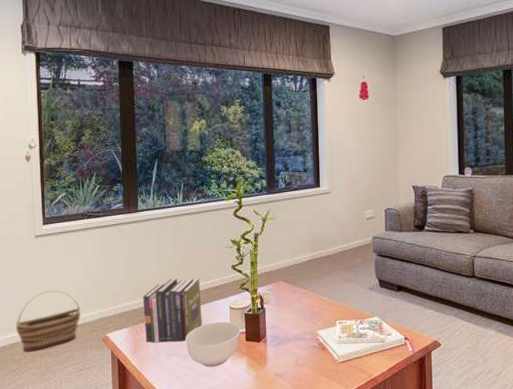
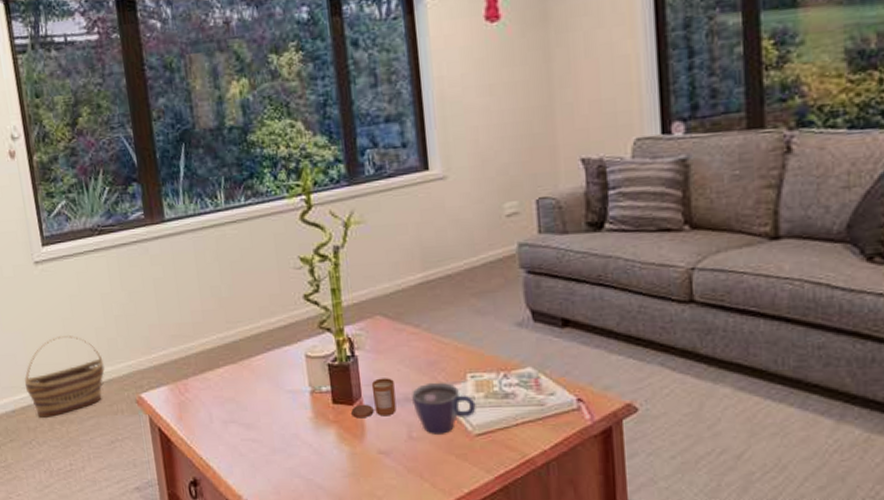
books: present [143,278,202,343] -> none [183,314,269,406]
bowl: present [185,322,241,367] -> none [246,376,325,439]
candle: none [258,323,289,351] -> present [351,378,397,419]
cup: none [299,326,341,362] -> present [411,382,476,434]

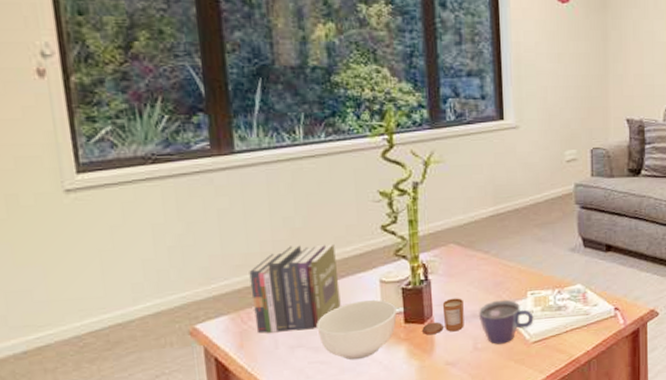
basket: present [25,336,105,419] -> none [43,268,152,358]
books: none [183,314,269,406] -> present [249,243,341,334]
bowl: none [246,376,325,439] -> present [316,300,398,360]

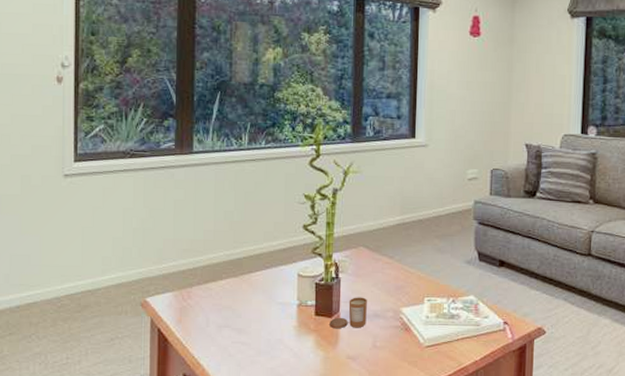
books: present [249,243,341,334] -> none [193,236,264,312]
bowl: present [316,300,398,360] -> none [242,291,310,343]
cup: present [478,299,534,345] -> none [379,303,429,345]

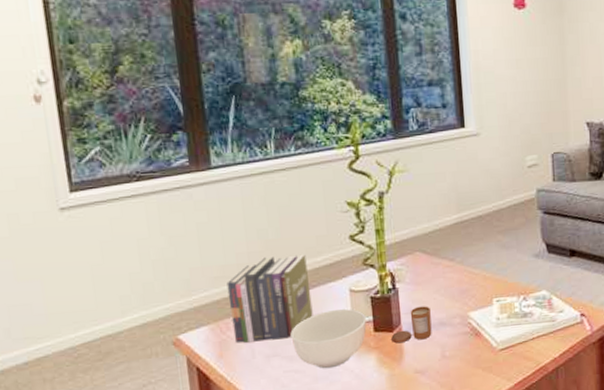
books: none [193,236,264,312] -> present [226,254,313,344]
bowl: none [242,291,310,343] -> present [290,309,367,368]

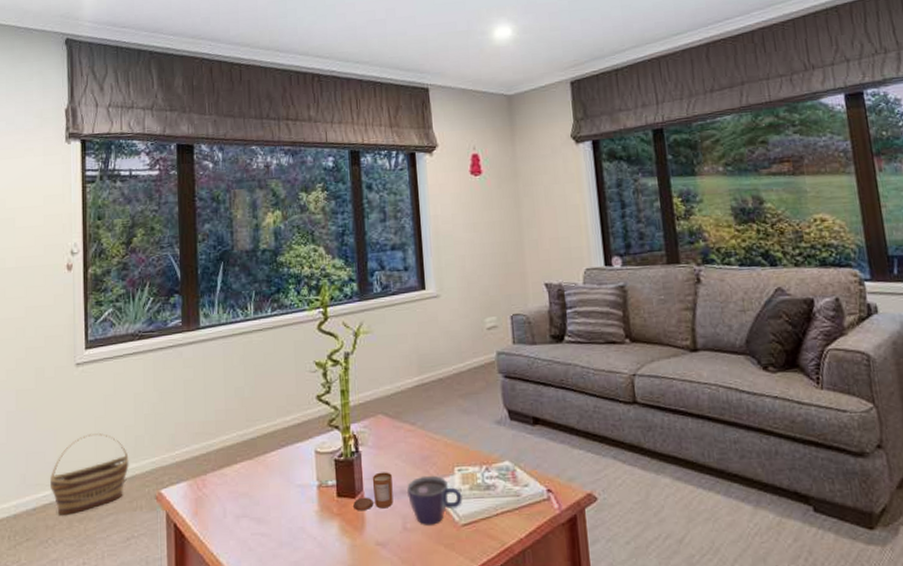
basket: none [42,282,138,368] -> present [50,433,129,516]
books: present [226,254,313,344] -> none [206,413,281,501]
bowl: present [290,309,367,368] -> none [259,471,331,533]
cup: none [445,307,500,352] -> present [406,475,462,525]

